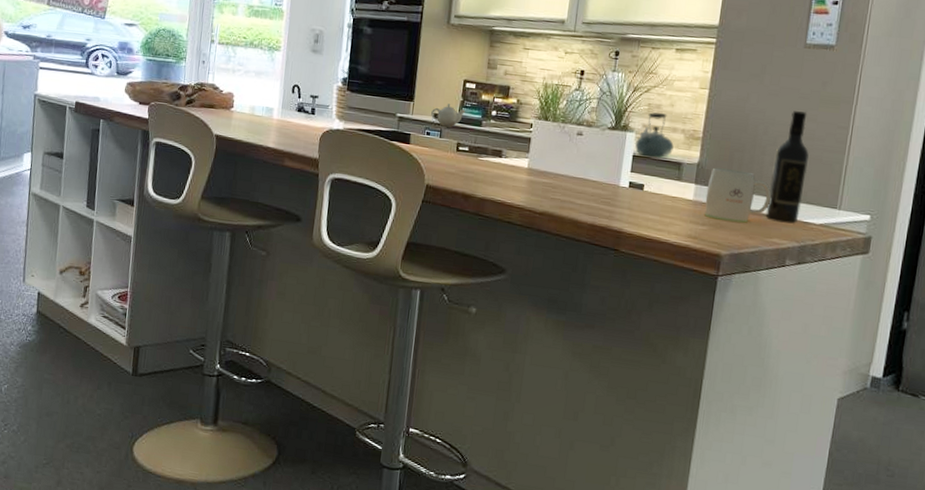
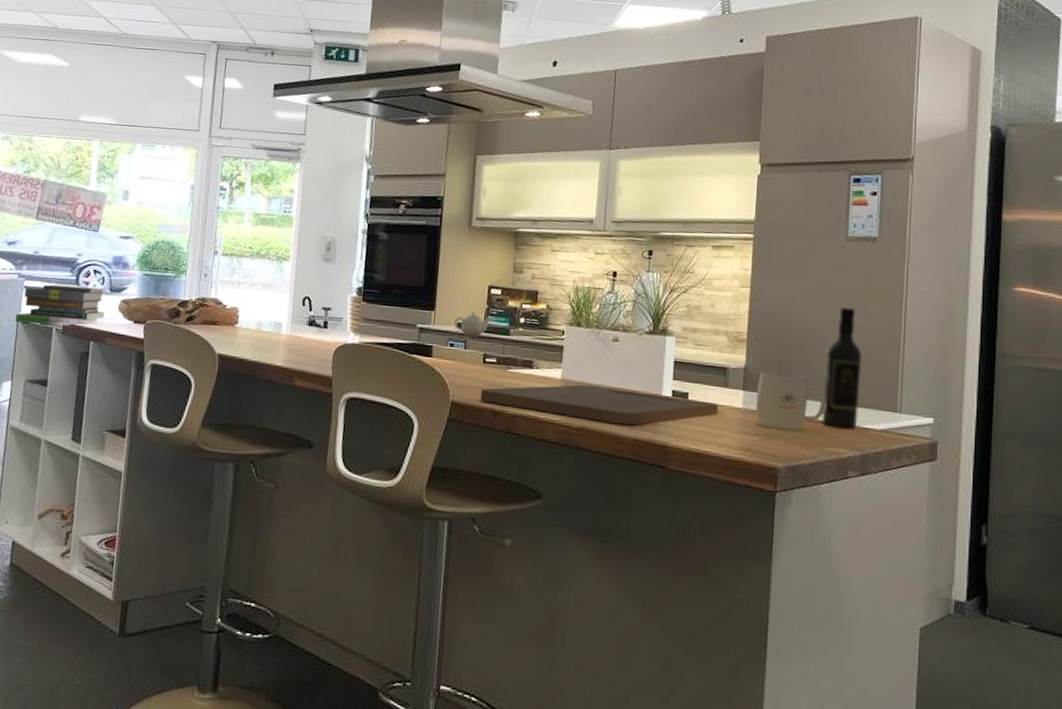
books: none [32,66,113,107] -> present [15,284,105,327]
cutting board: none [452,173,671,213] -> present [479,384,718,426]
kettle: present [635,112,674,158] -> none [676,314,717,364]

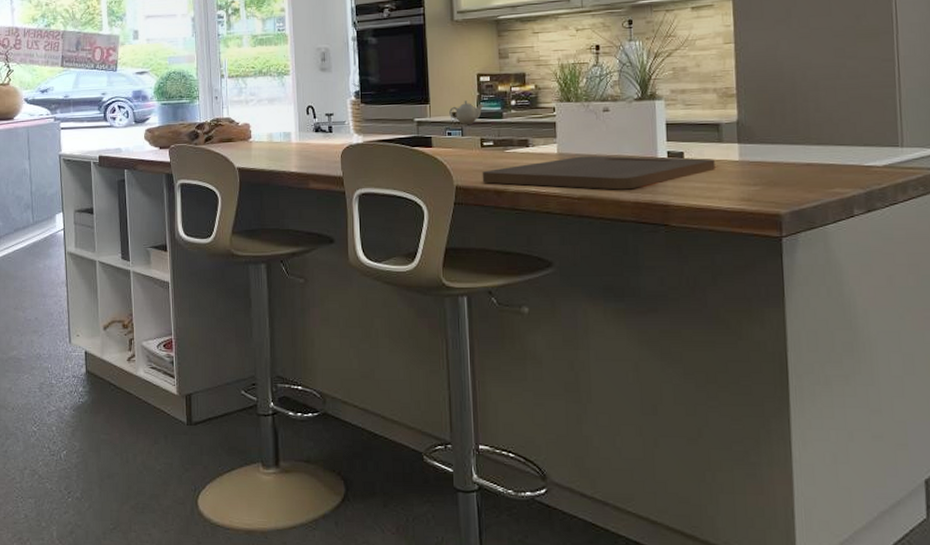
books: present [15,284,105,327] -> none [57,121,133,161]
mug: present [755,371,826,433] -> none [751,122,824,178]
wine bottle: present [821,308,863,432] -> none [819,50,859,171]

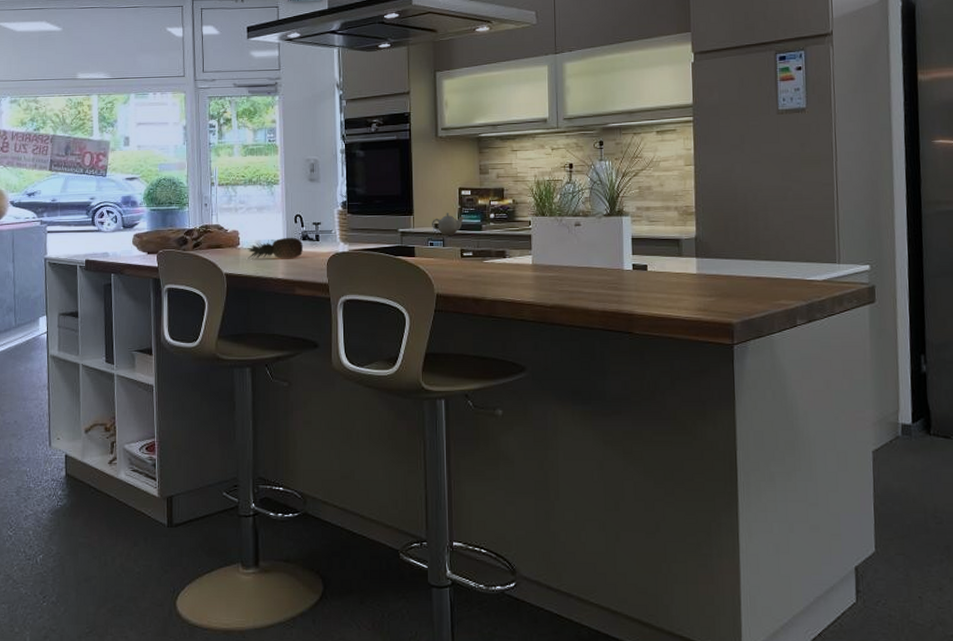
fruit: none [259,129,317,152] -> present [247,237,304,259]
cutting board: present [482,155,715,190] -> none [461,267,675,300]

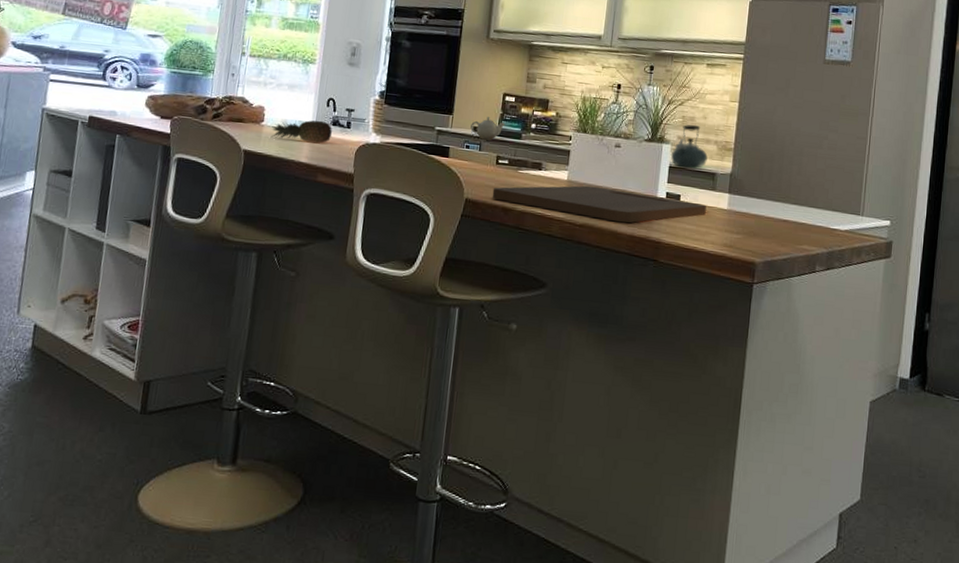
cutting board: none [461,267,675,300] -> present [492,185,706,224]
kettle: none [632,194,670,238] -> present [671,124,708,169]

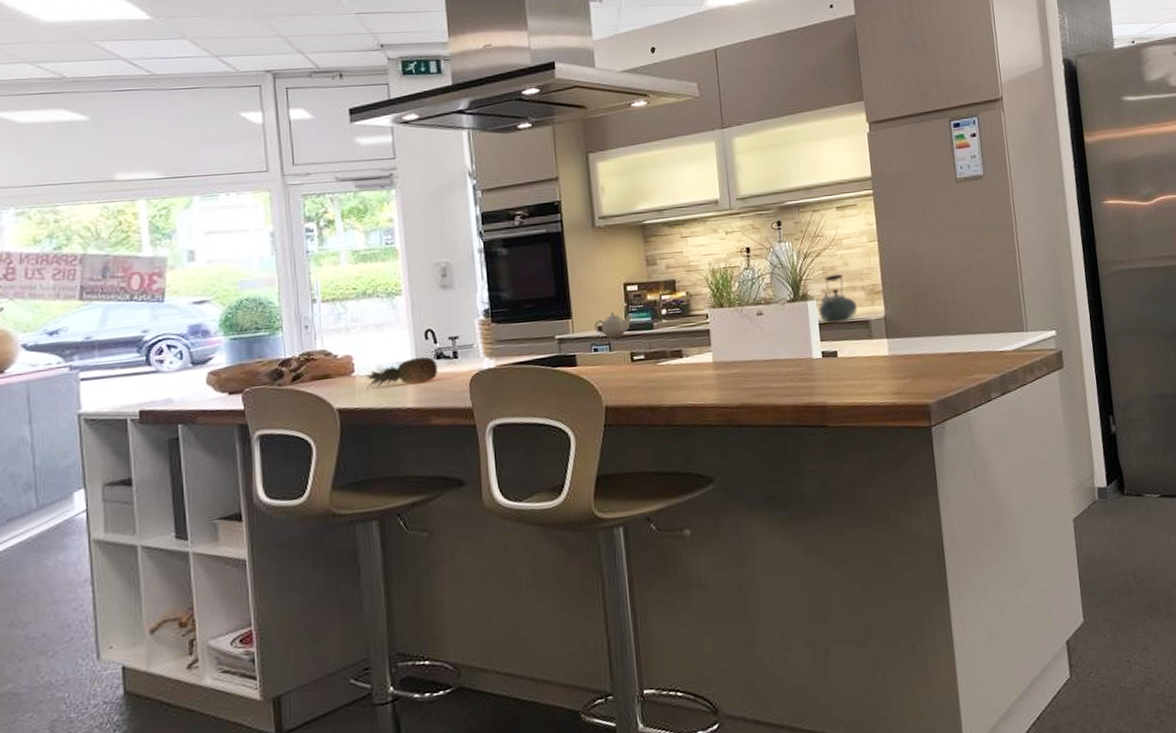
cutting board: present [492,185,706,224] -> none [633,355,868,401]

